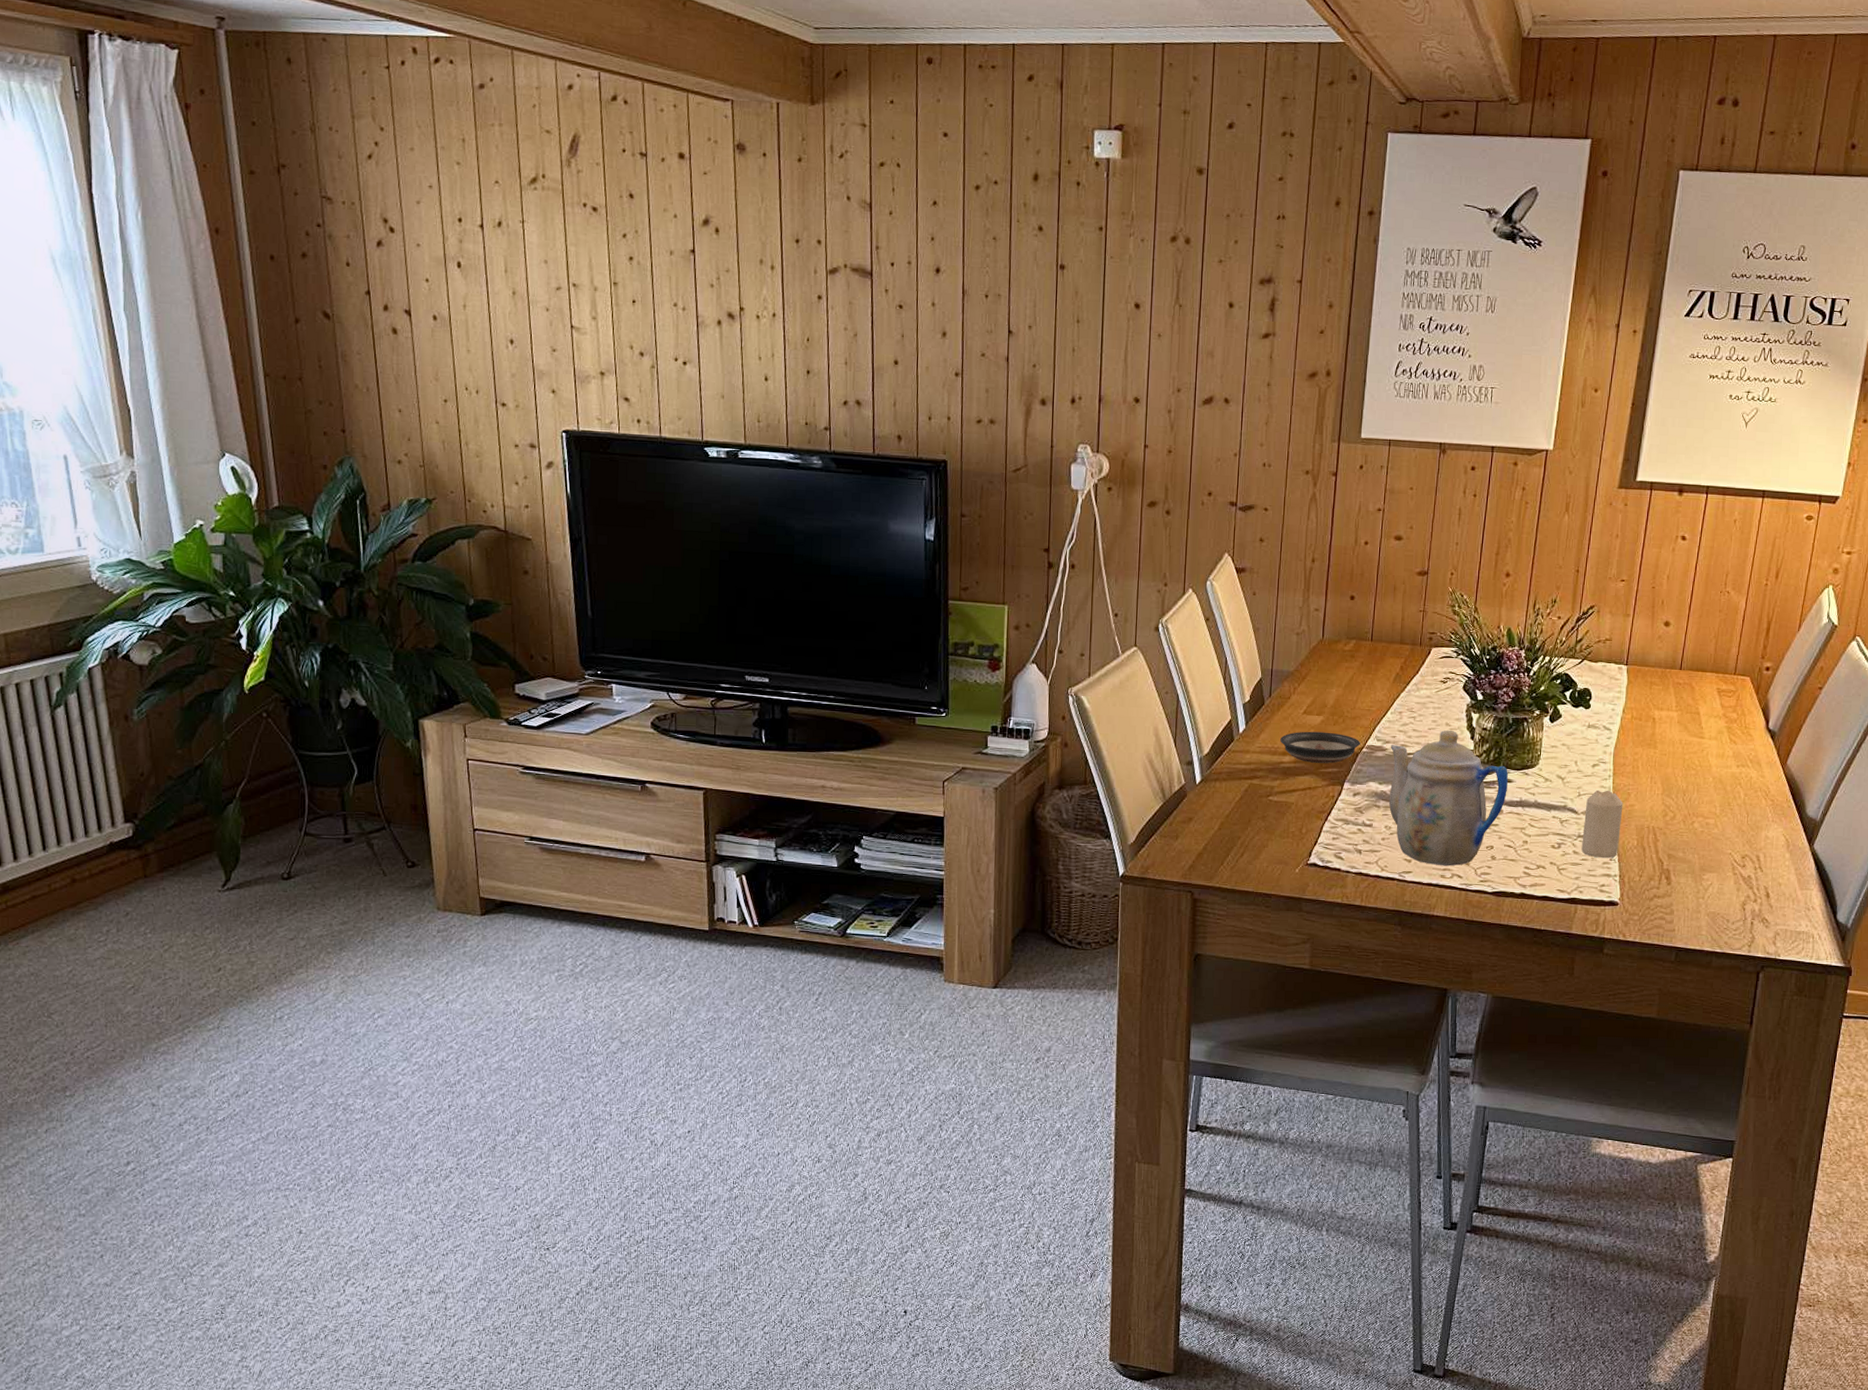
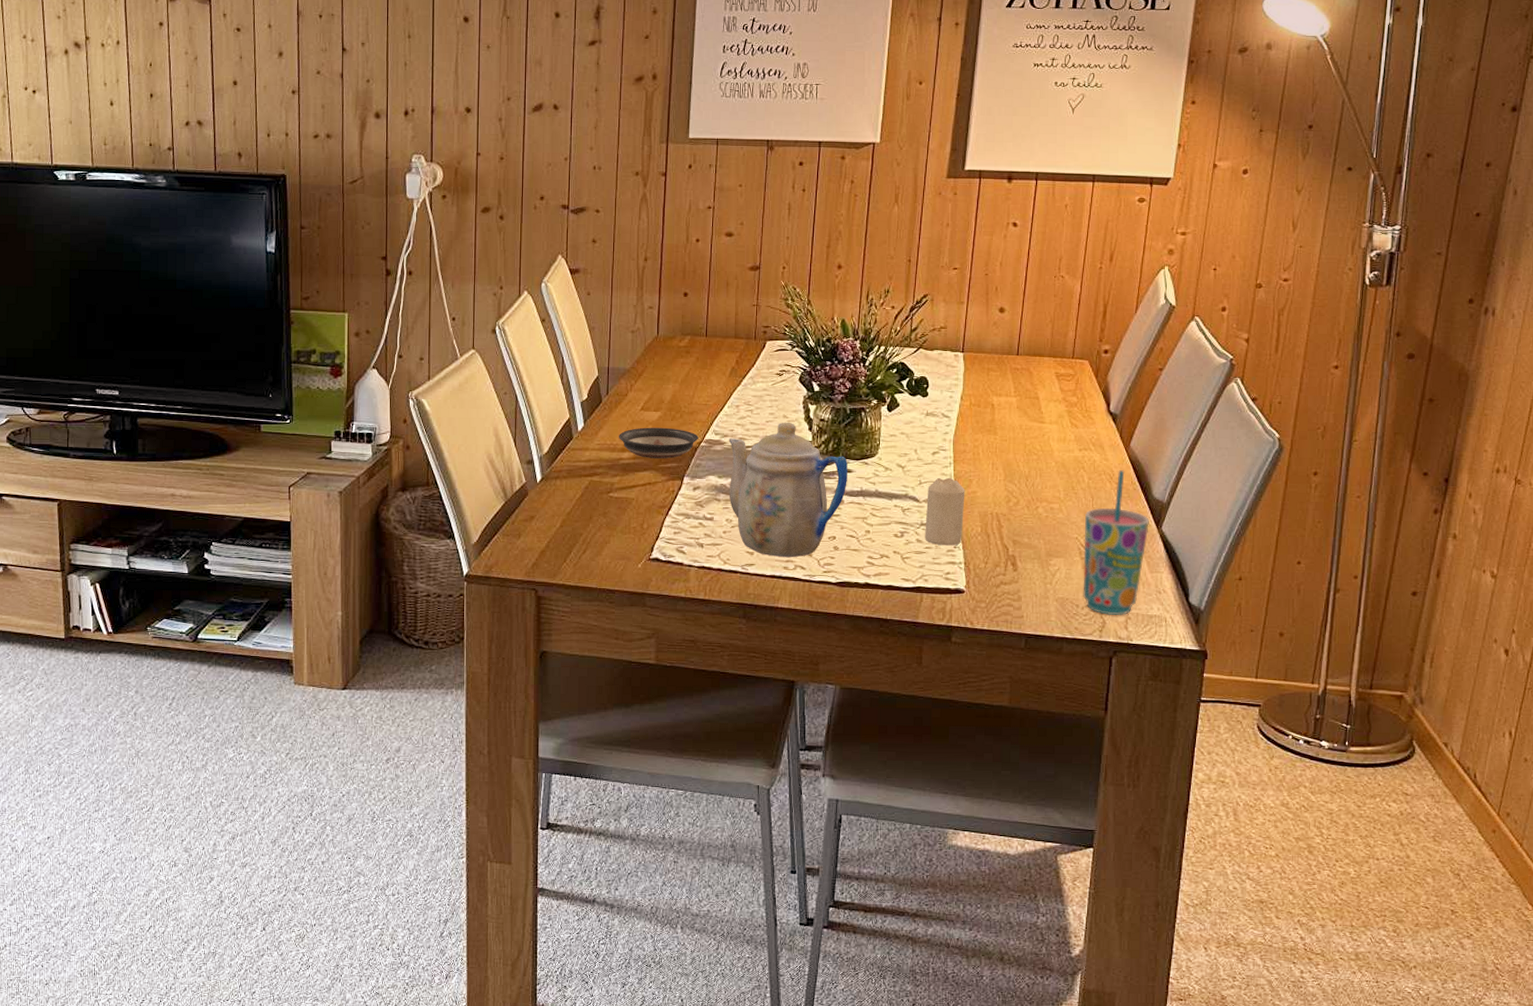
cup: none [1734,787,1802,931] -> present [1083,470,1149,616]

